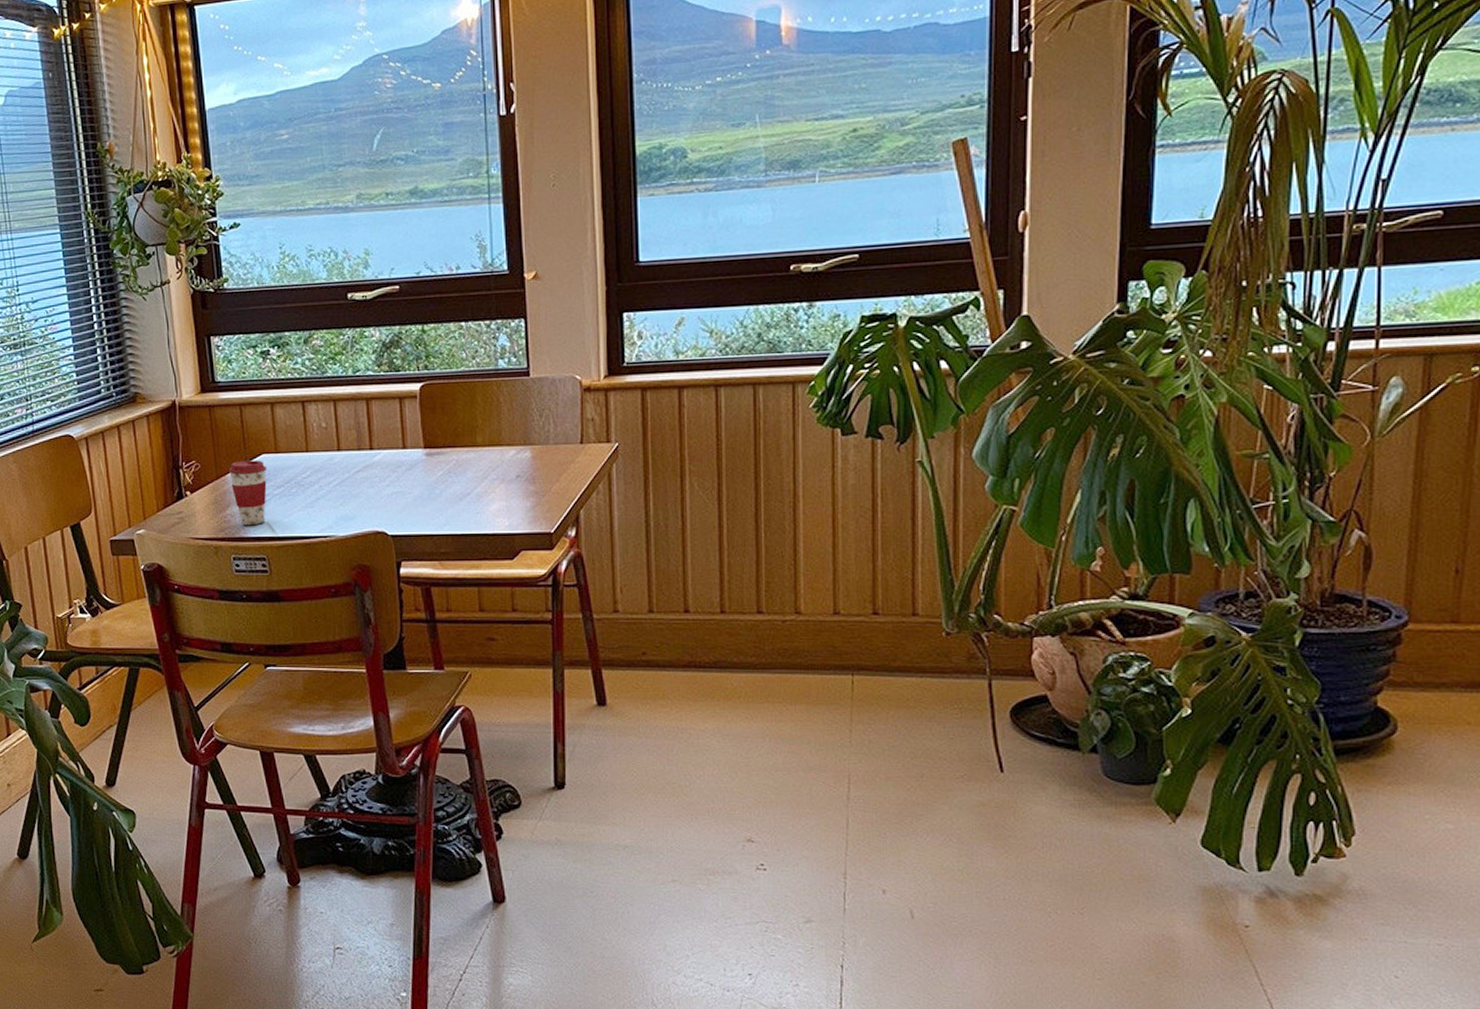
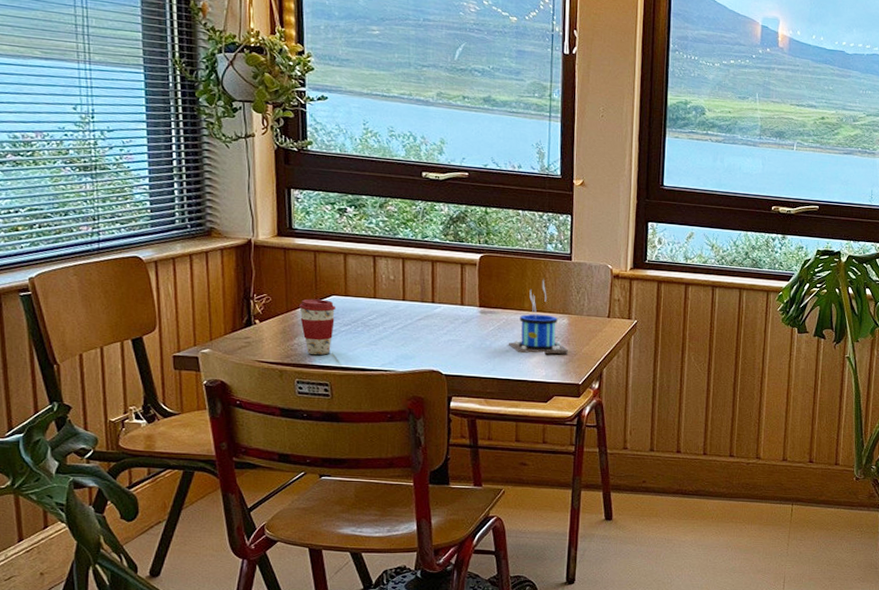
mug: none [461,404,535,500] -> present [508,279,569,354]

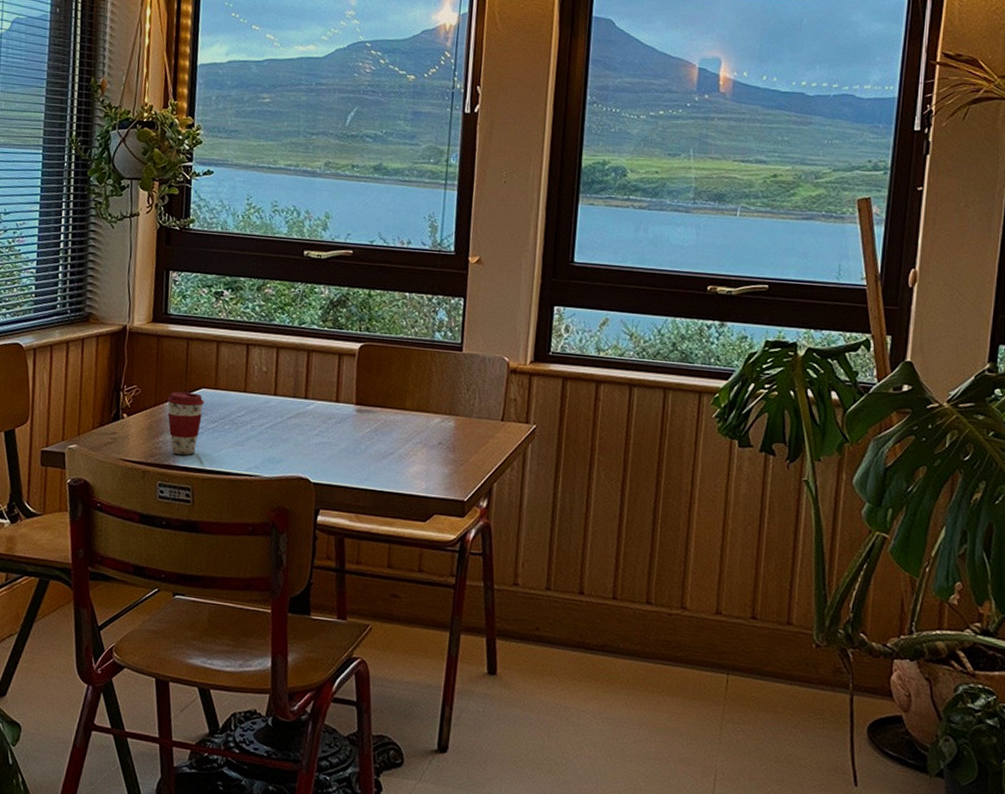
mug: present [508,279,569,354] -> none [385,373,454,464]

